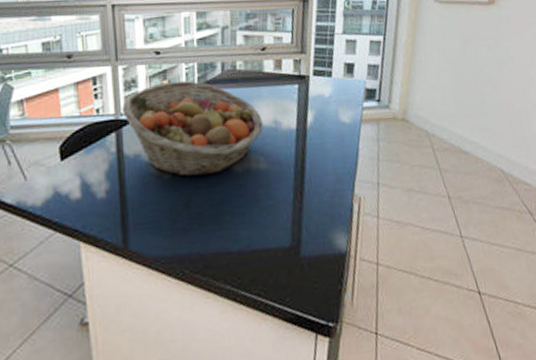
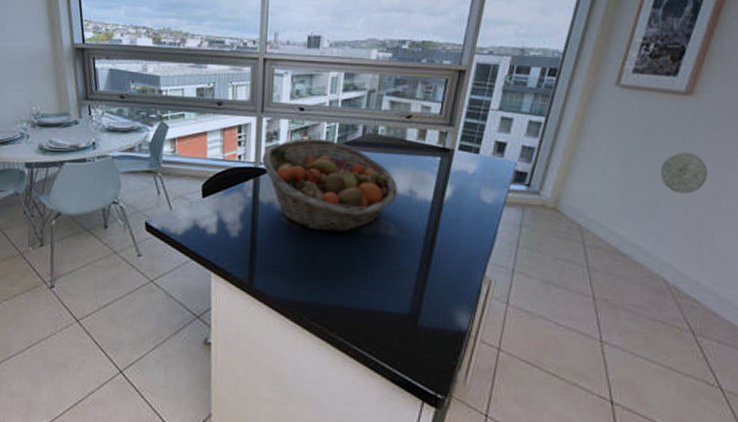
decorative plate: none [481,54,518,91] -> present [661,152,708,194]

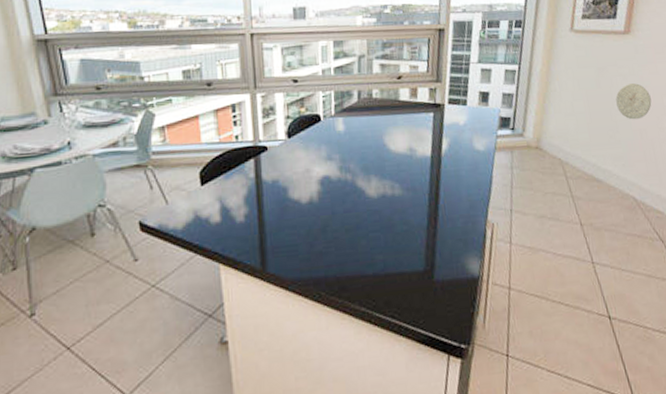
fruit basket: present [262,138,398,233] -> none [261,108,399,202]

